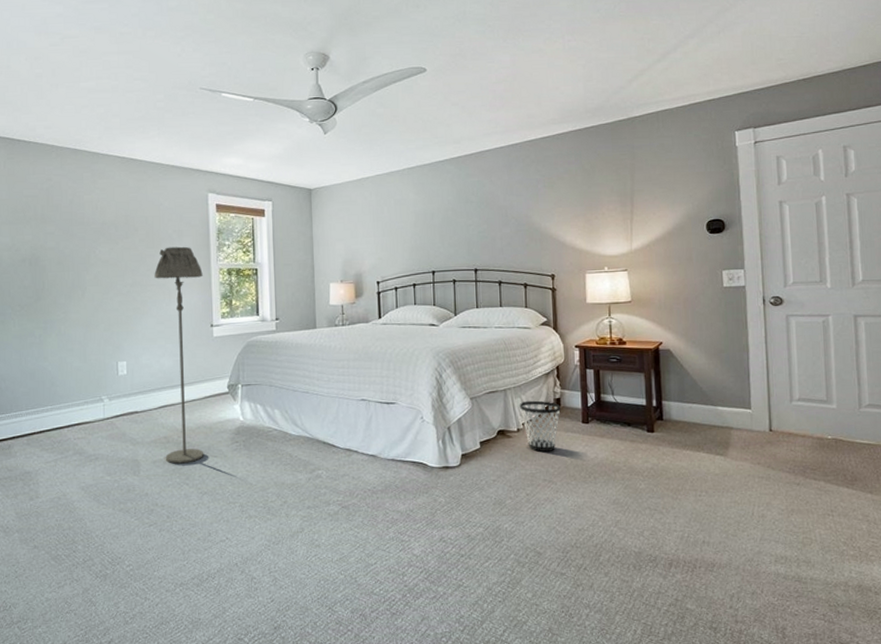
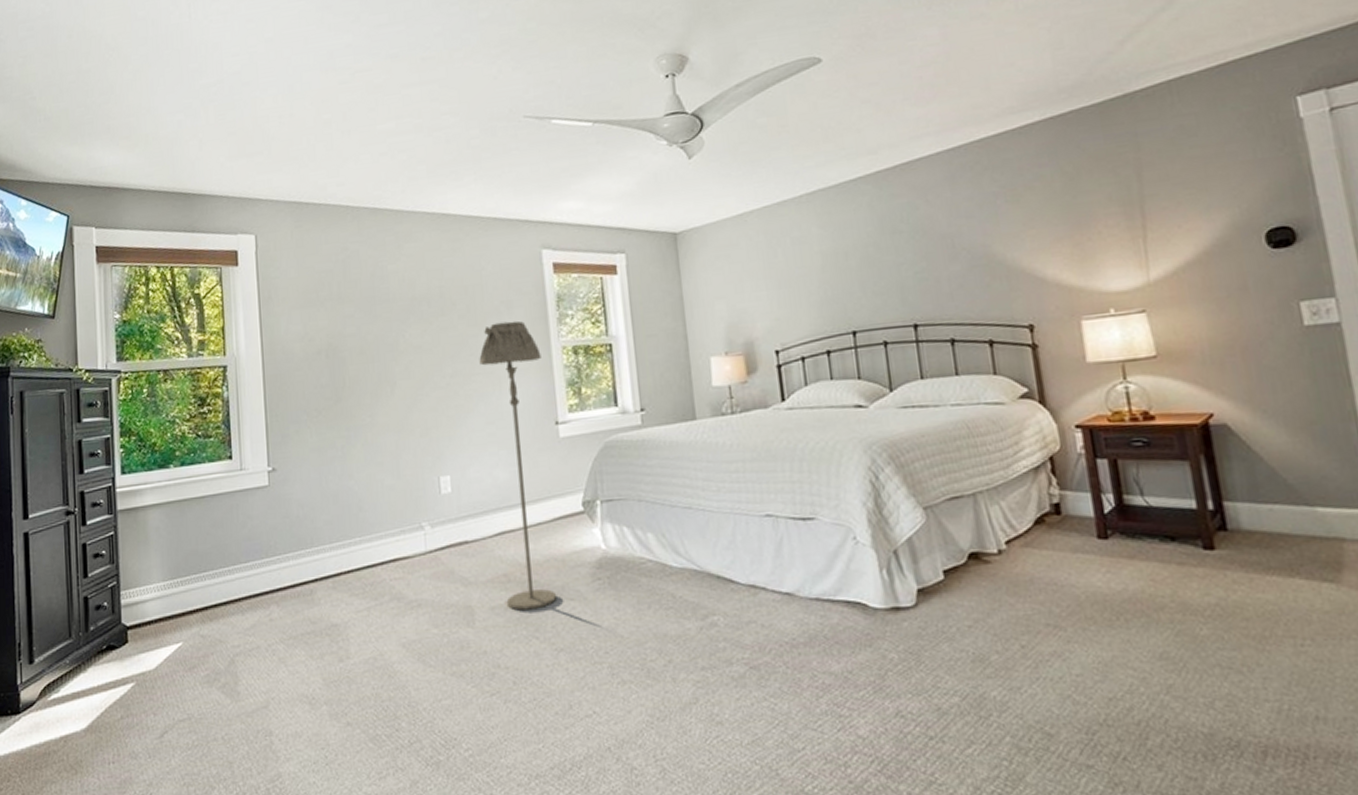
wastebasket: present [519,400,561,453] -> none [997,507,1063,584]

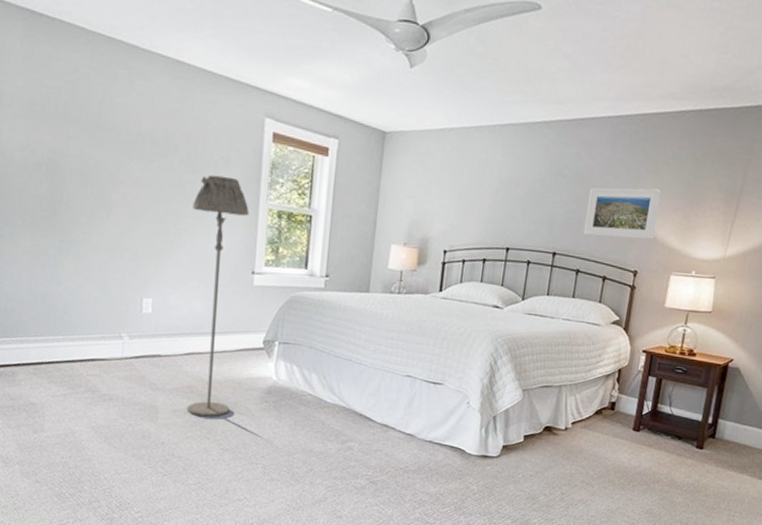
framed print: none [938,220,1041,295] -> present [583,187,661,239]

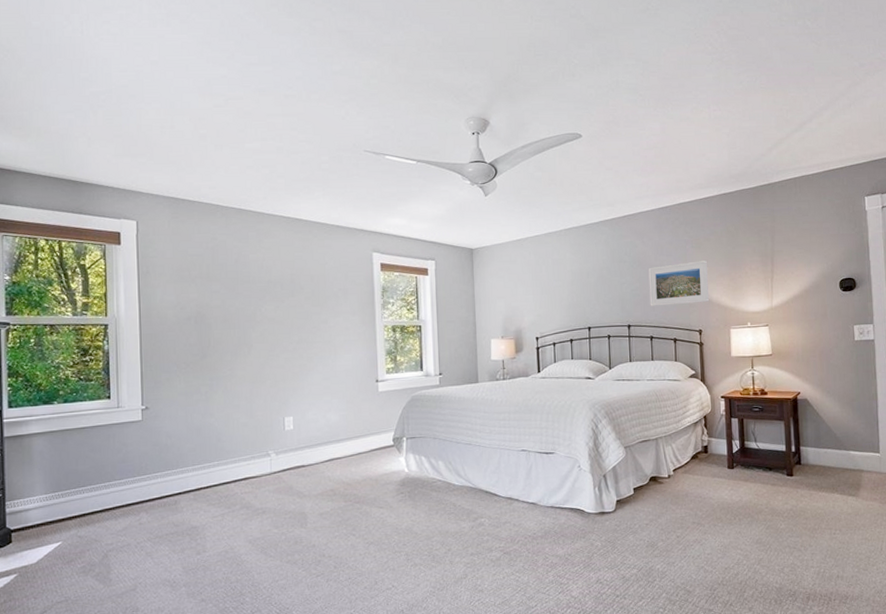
floor lamp: present [186,174,249,417] -> none [320,304,370,516]

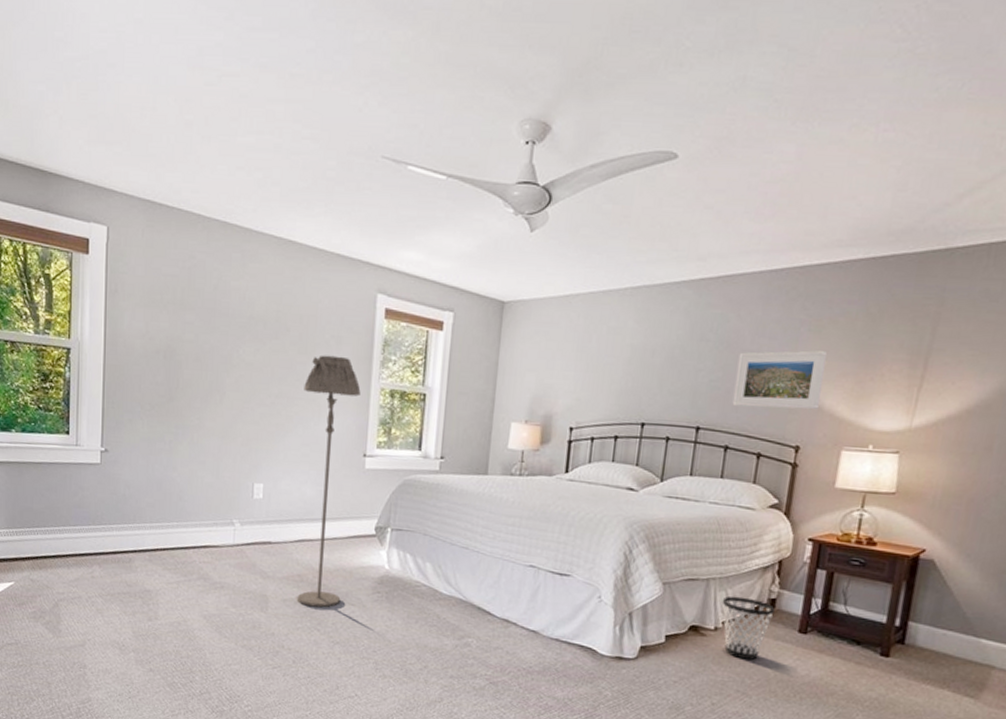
floor lamp: none [320,304,370,516] -> present [296,355,361,608]
wastebasket: none [669,448,708,497] -> present [722,596,775,660]

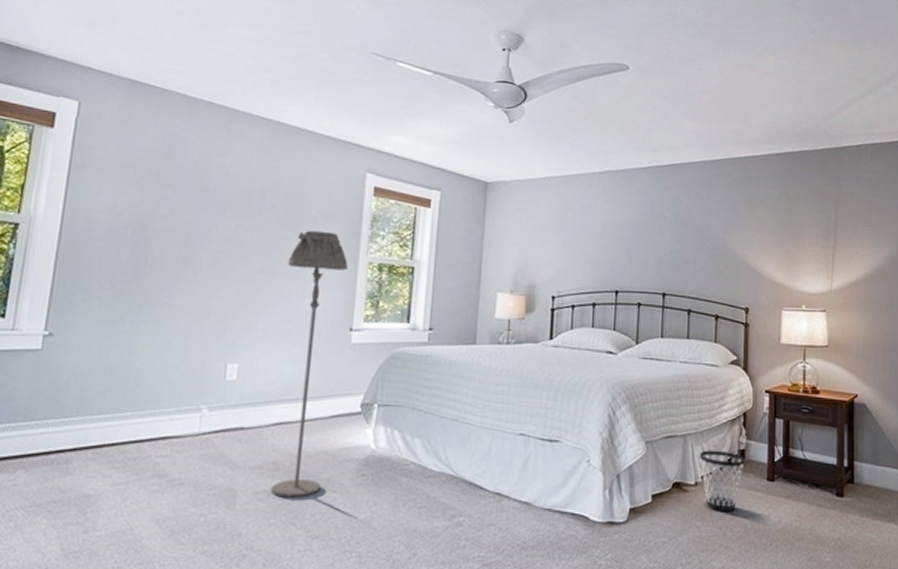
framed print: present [732,350,827,410] -> none [690,226,760,276]

